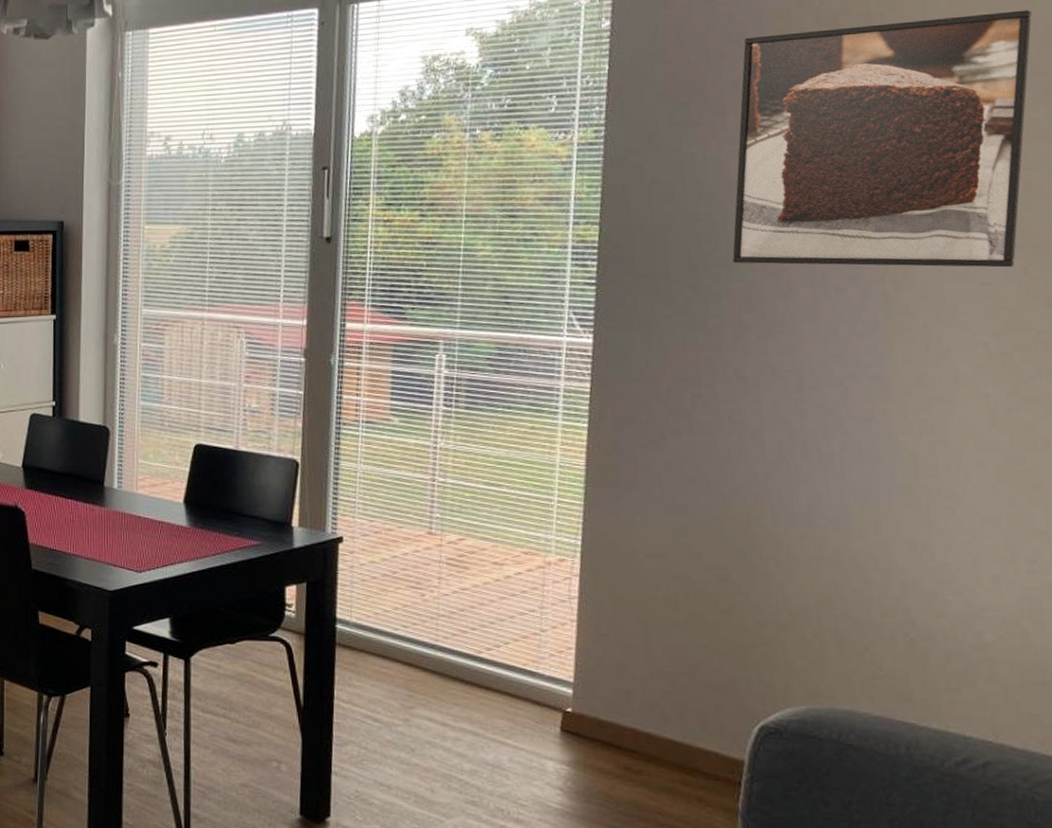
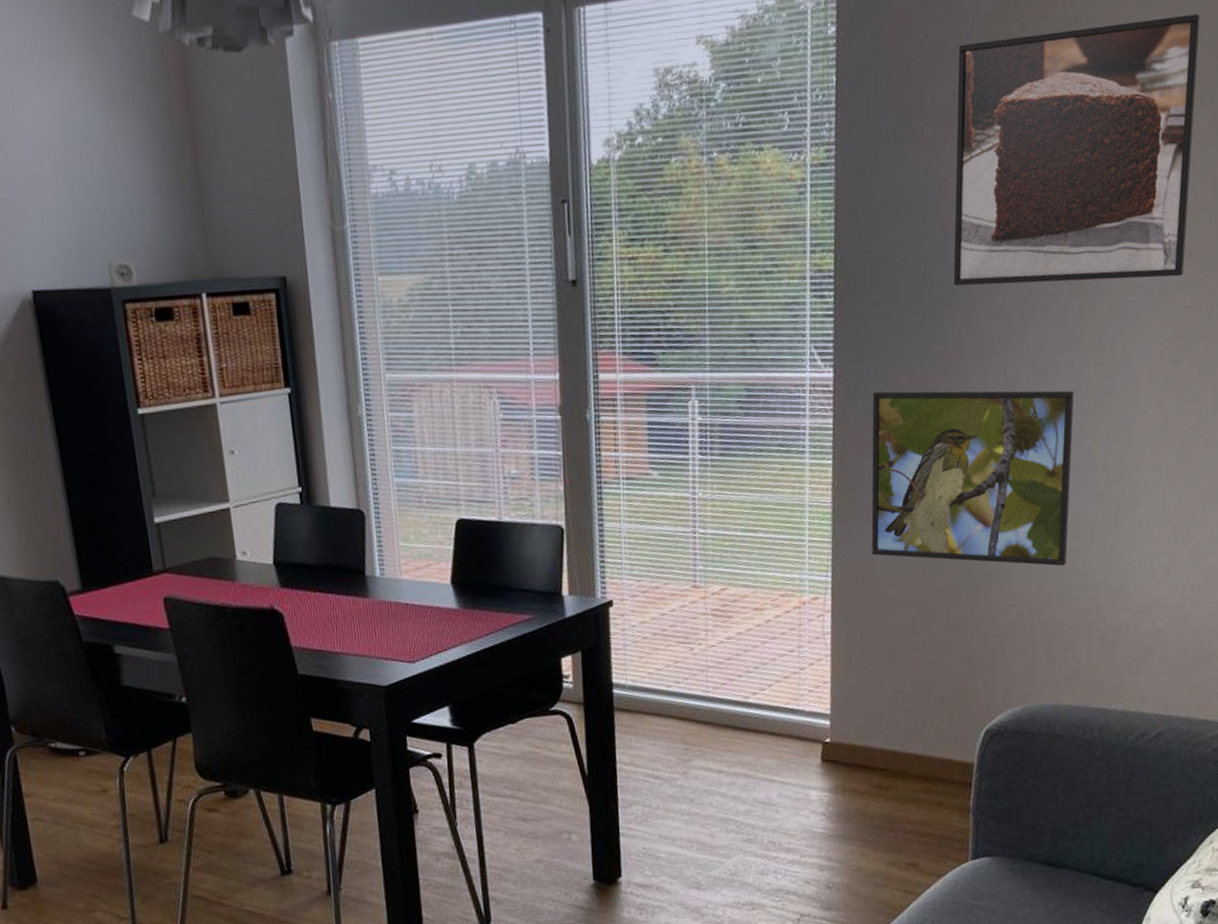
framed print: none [628,361,876,560] -> present [871,390,1074,567]

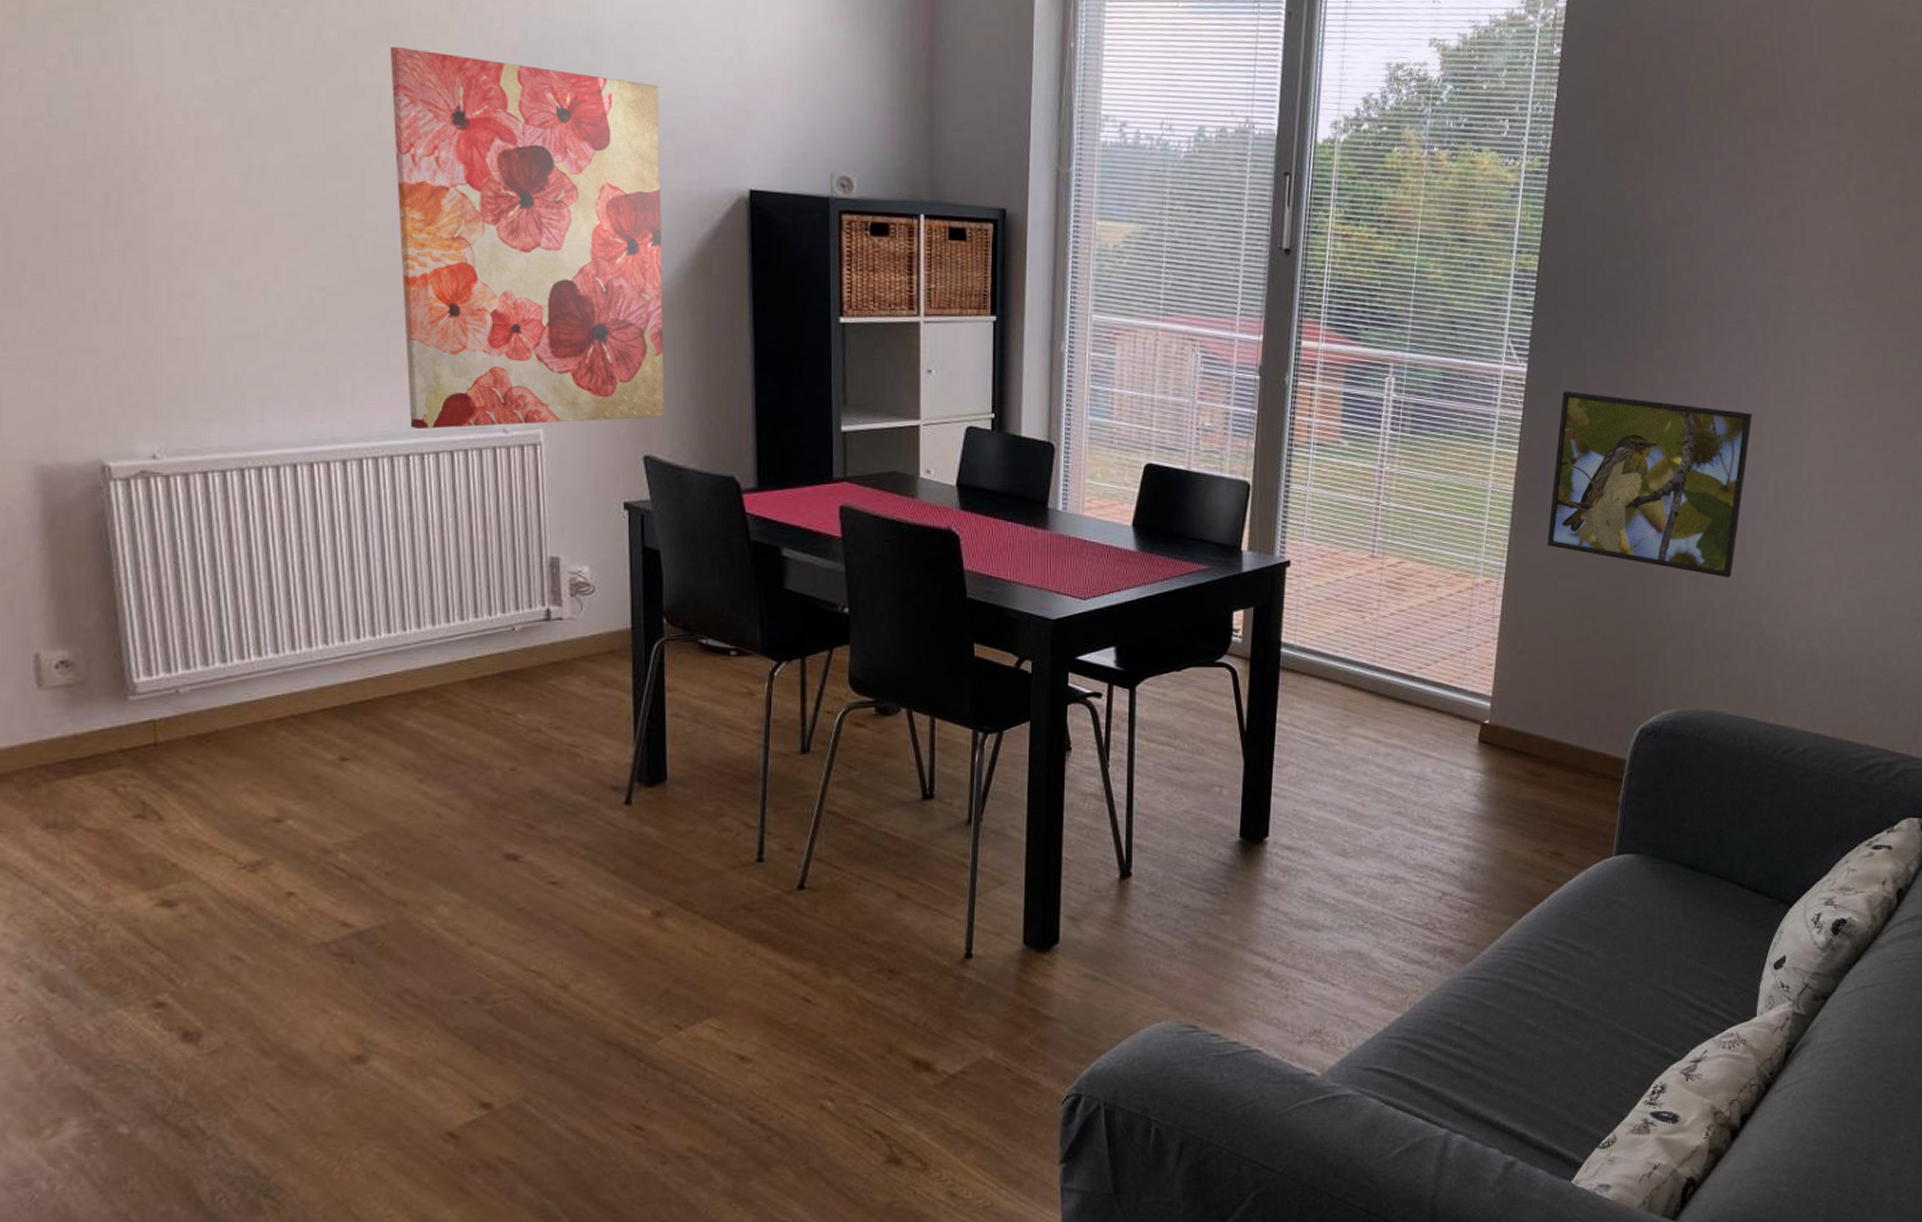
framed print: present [953,14,1200,286] -> none [1649,80,1896,319]

